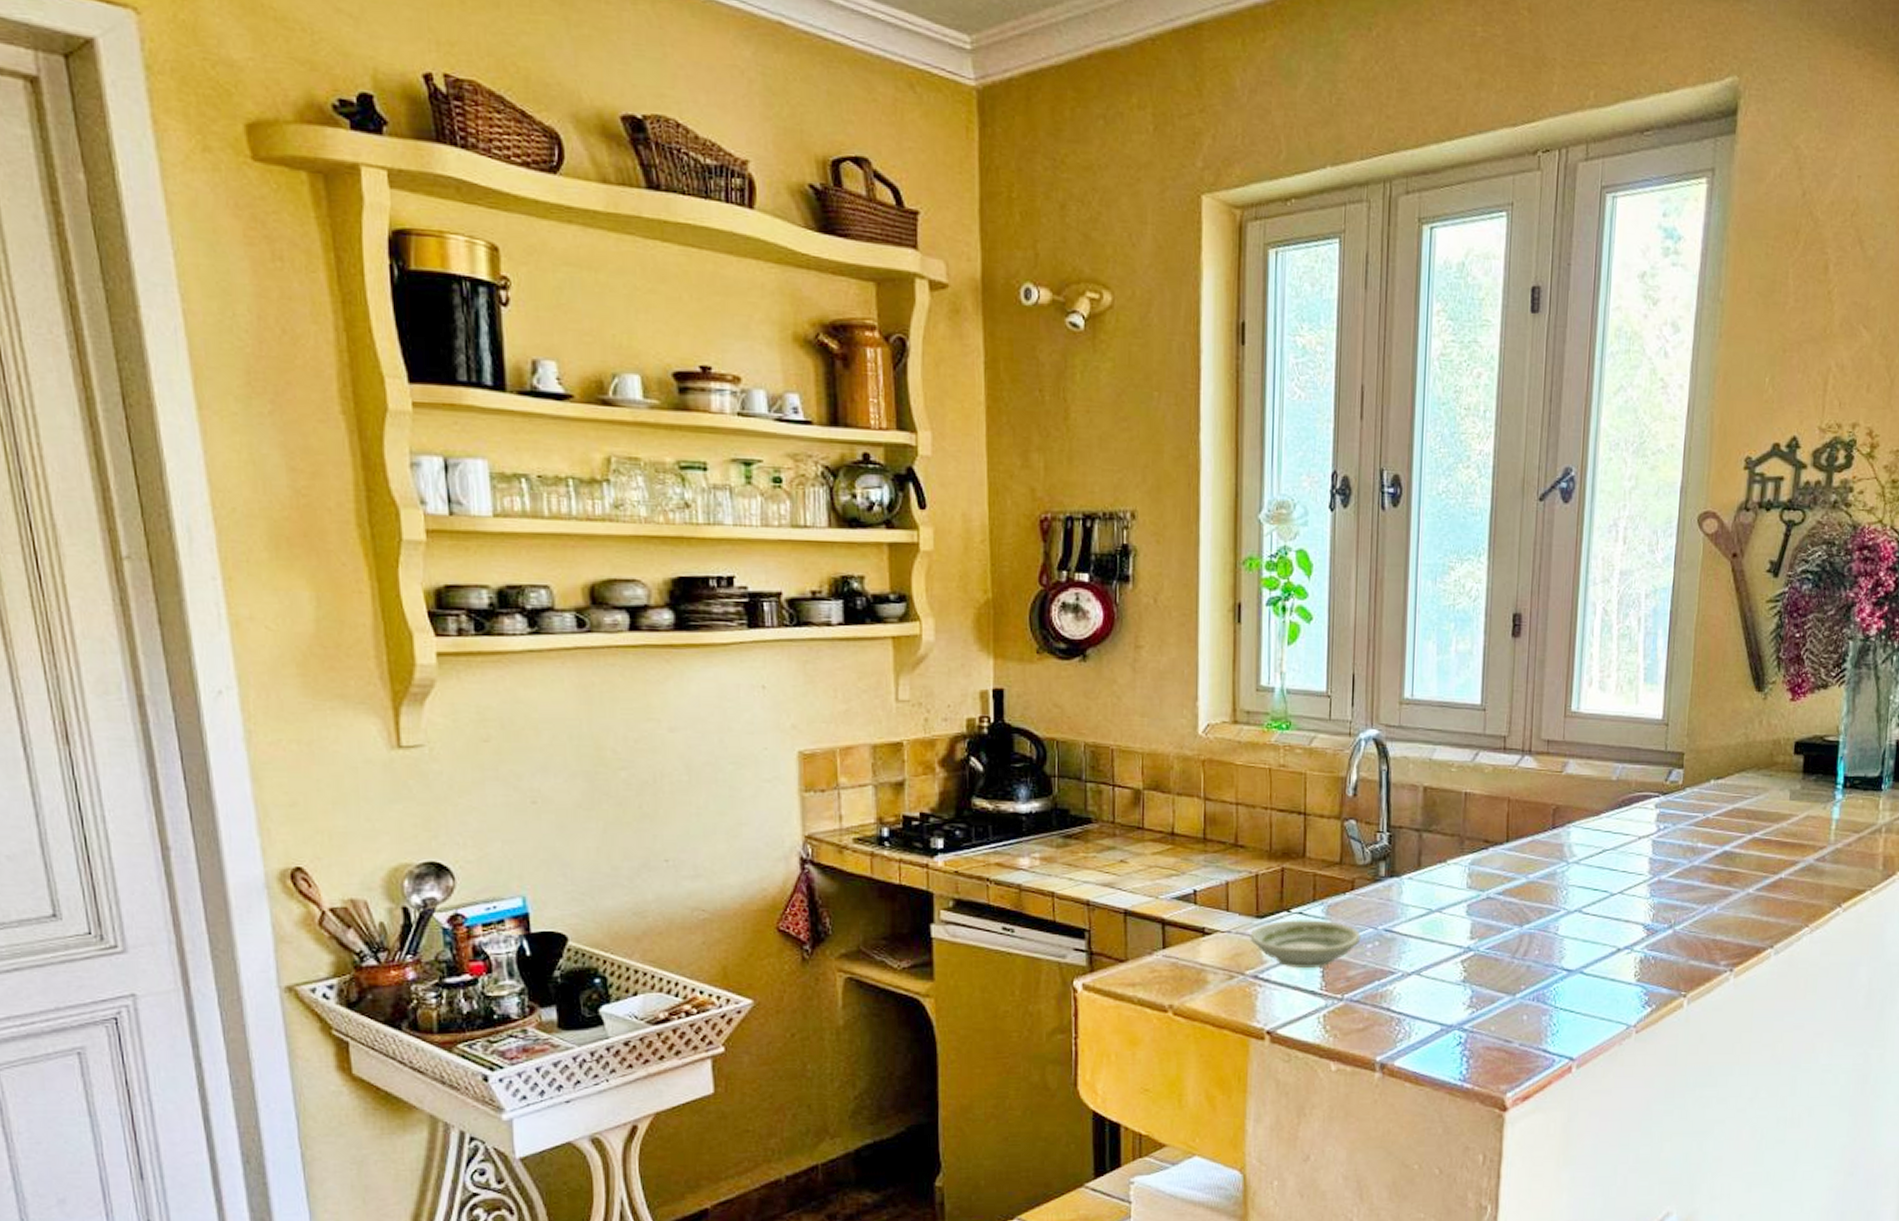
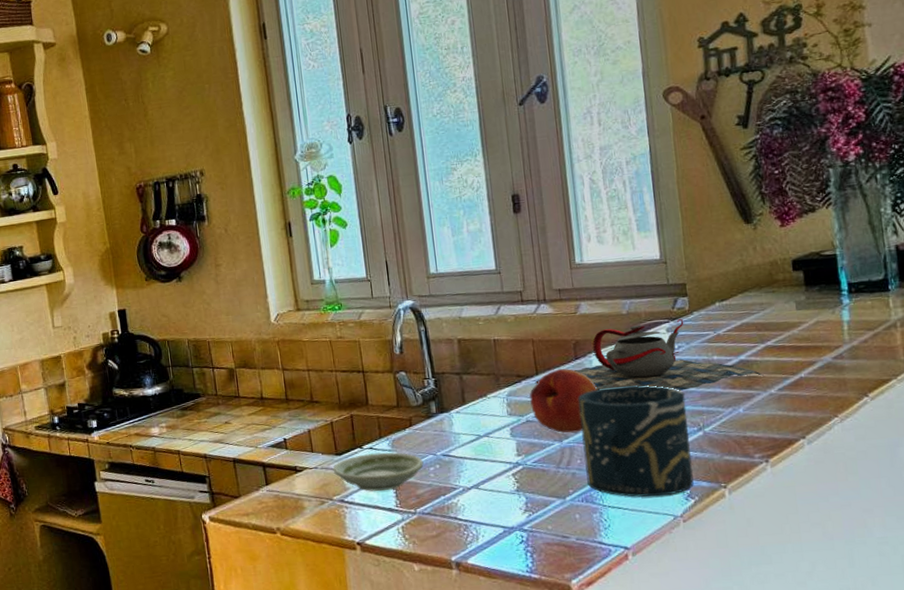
fruit: none [1494,839,1571,917] -> present [529,369,598,433]
teapot: none [1503,795,1745,880] -> present [534,319,764,391]
cup: none [1542,866,1661,1001] -> present [577,385,694,497]

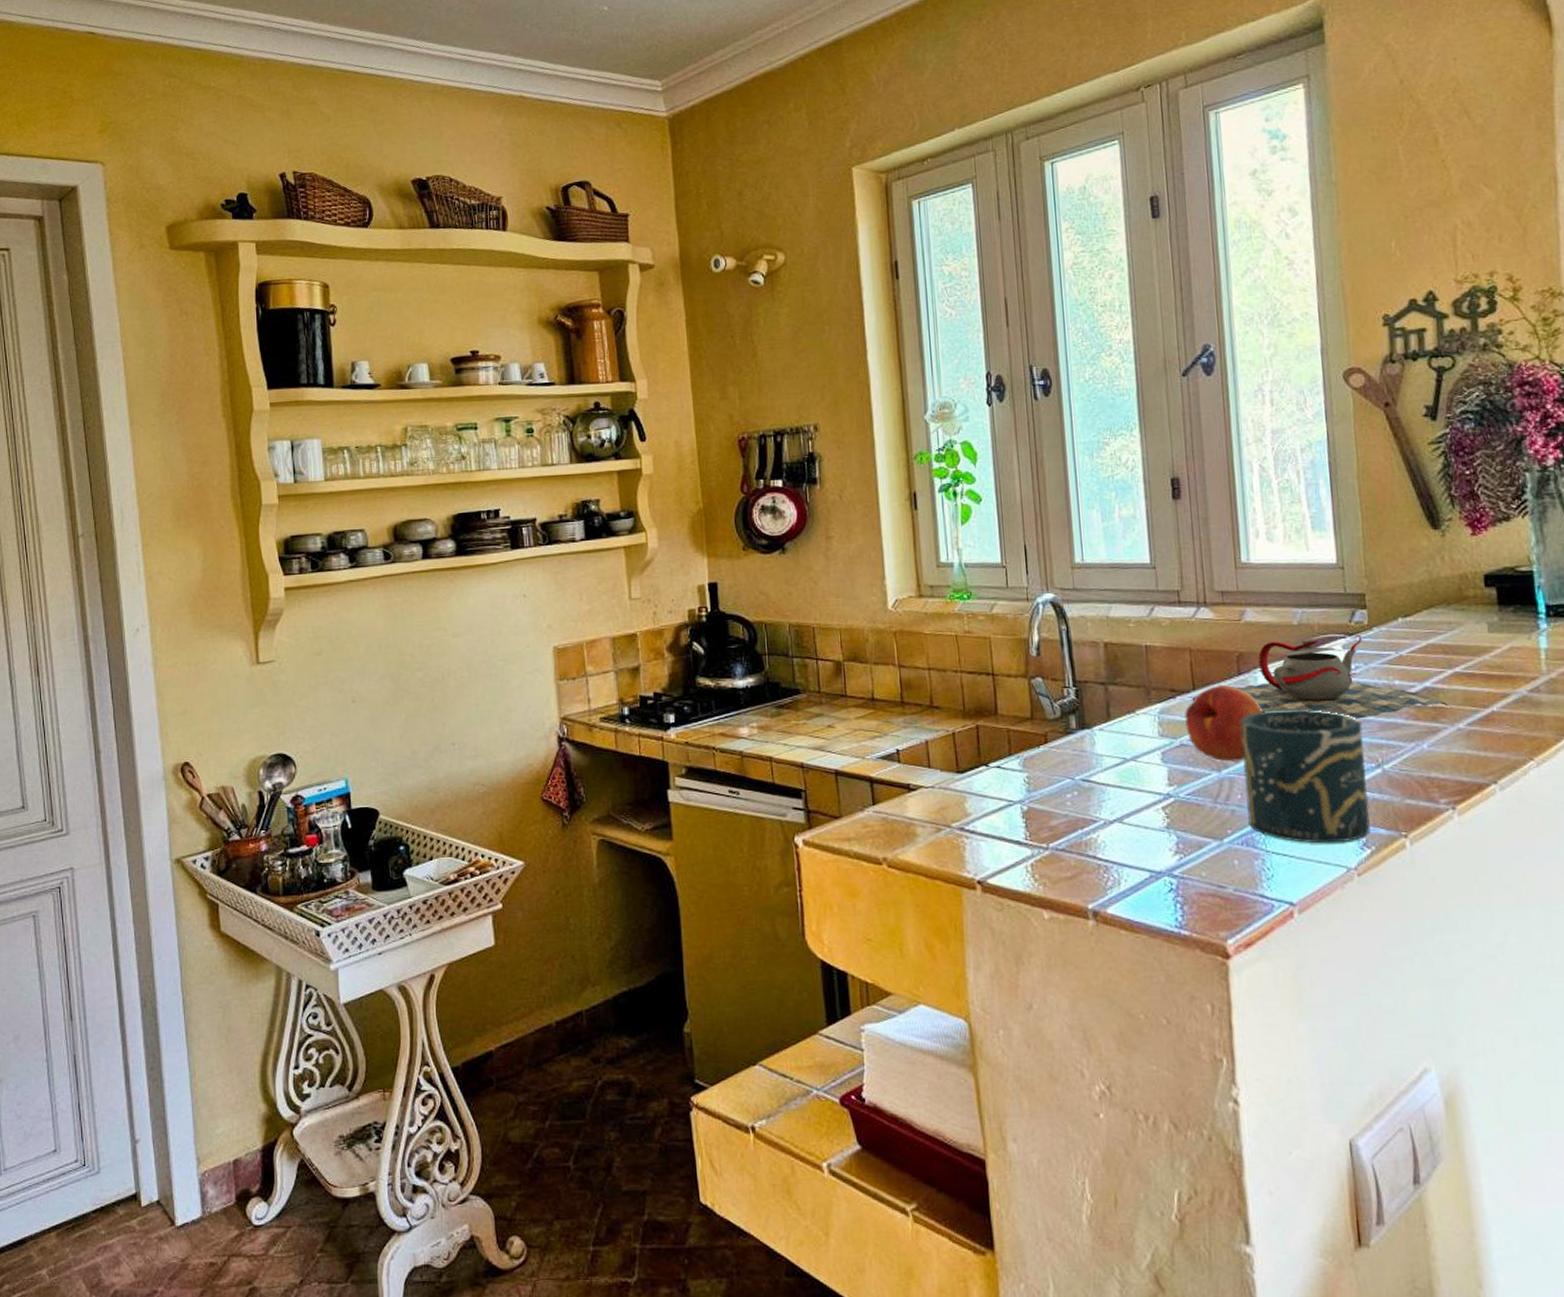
saucer: present [332,452,424,491] -> none [952,773,1060,819]

